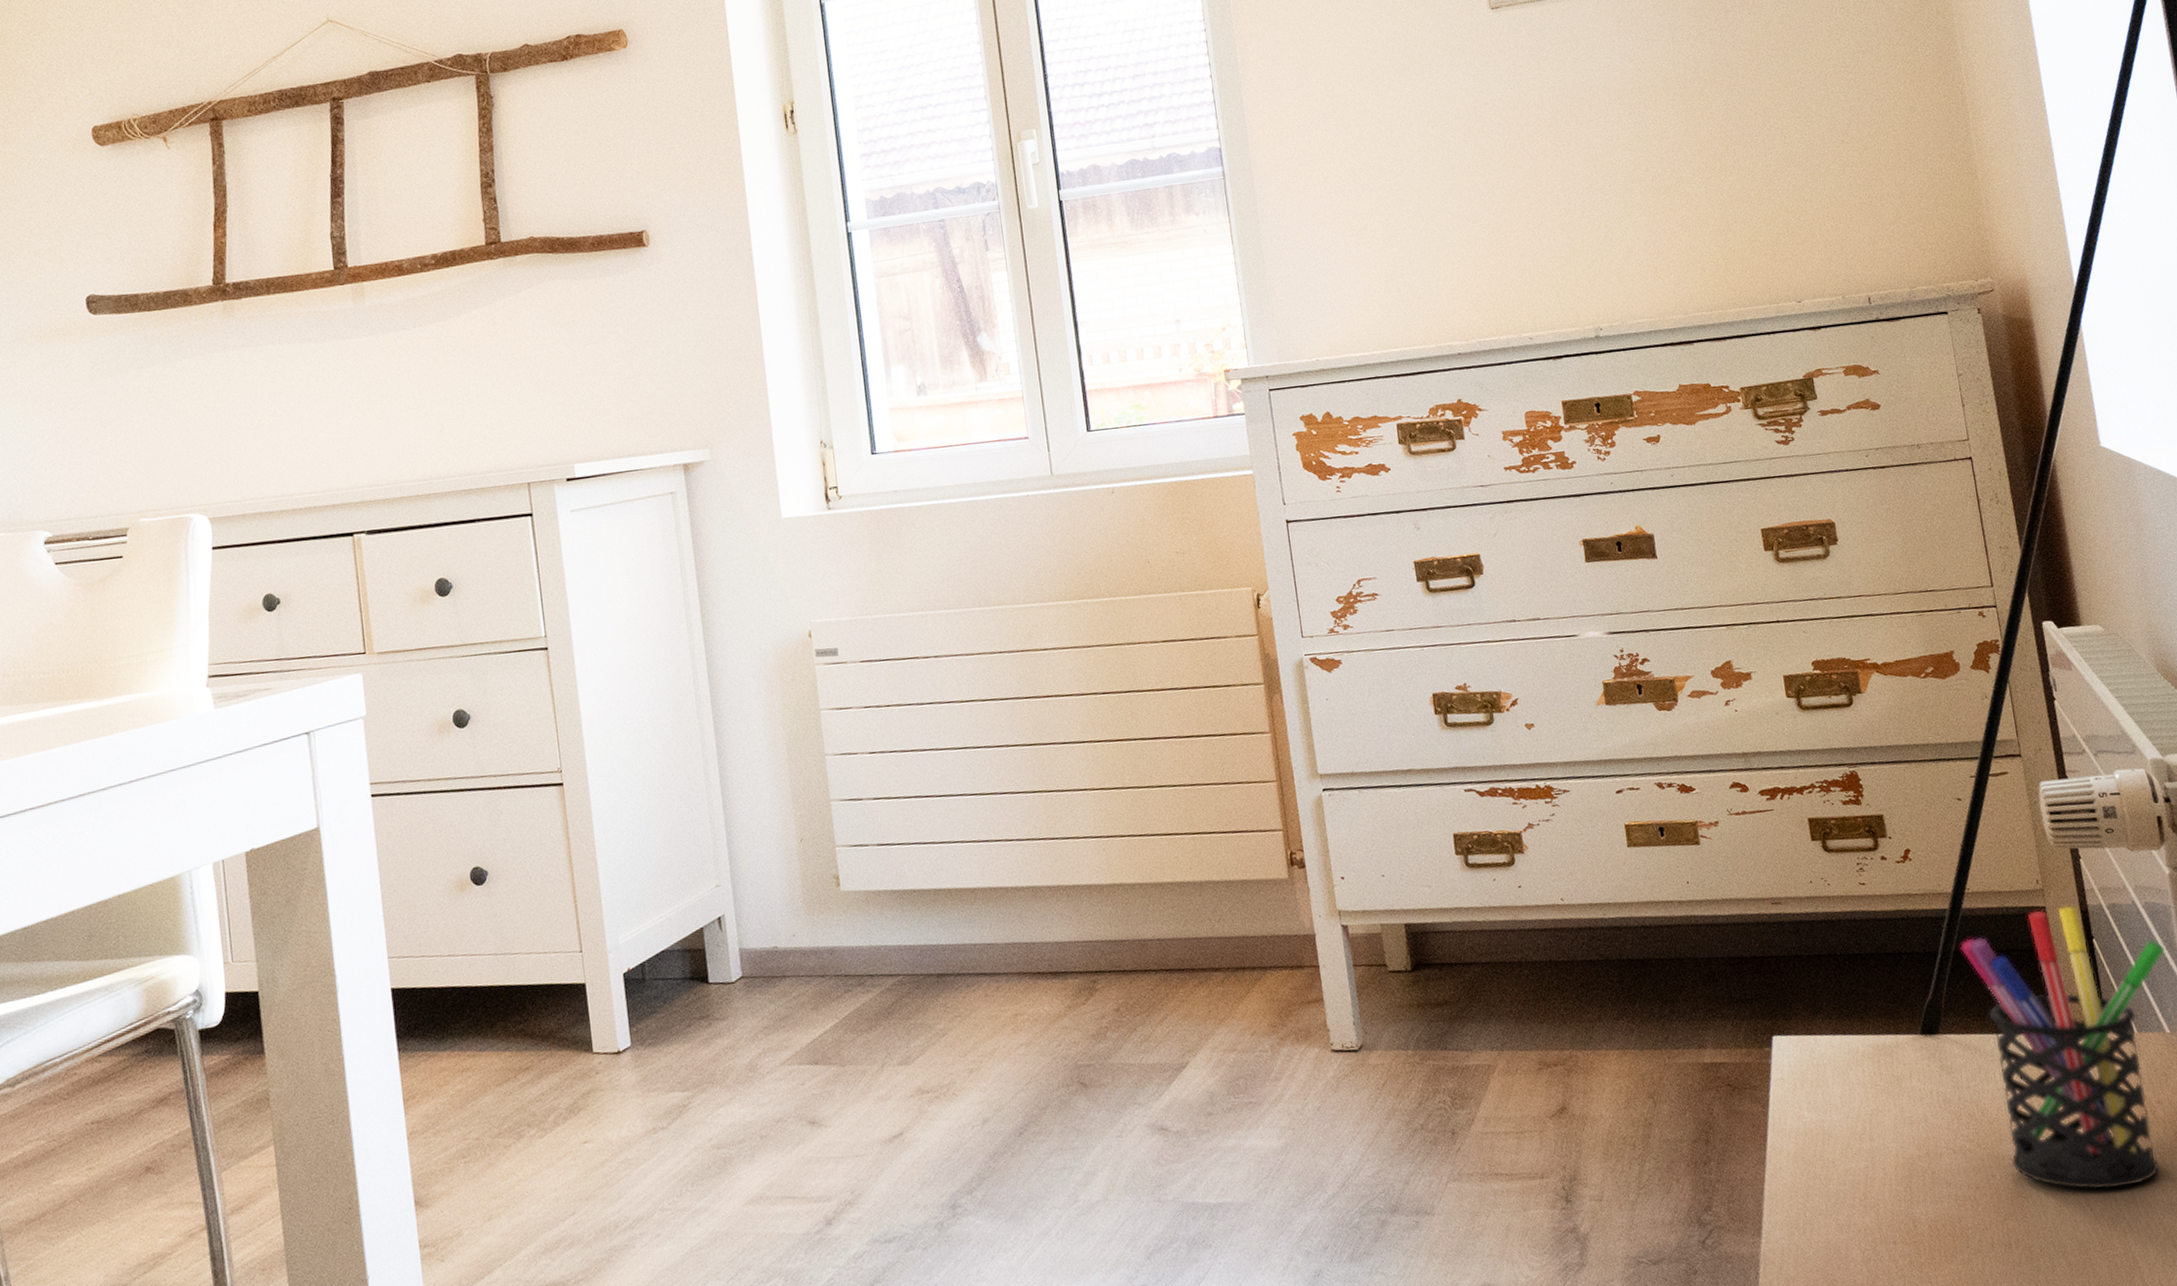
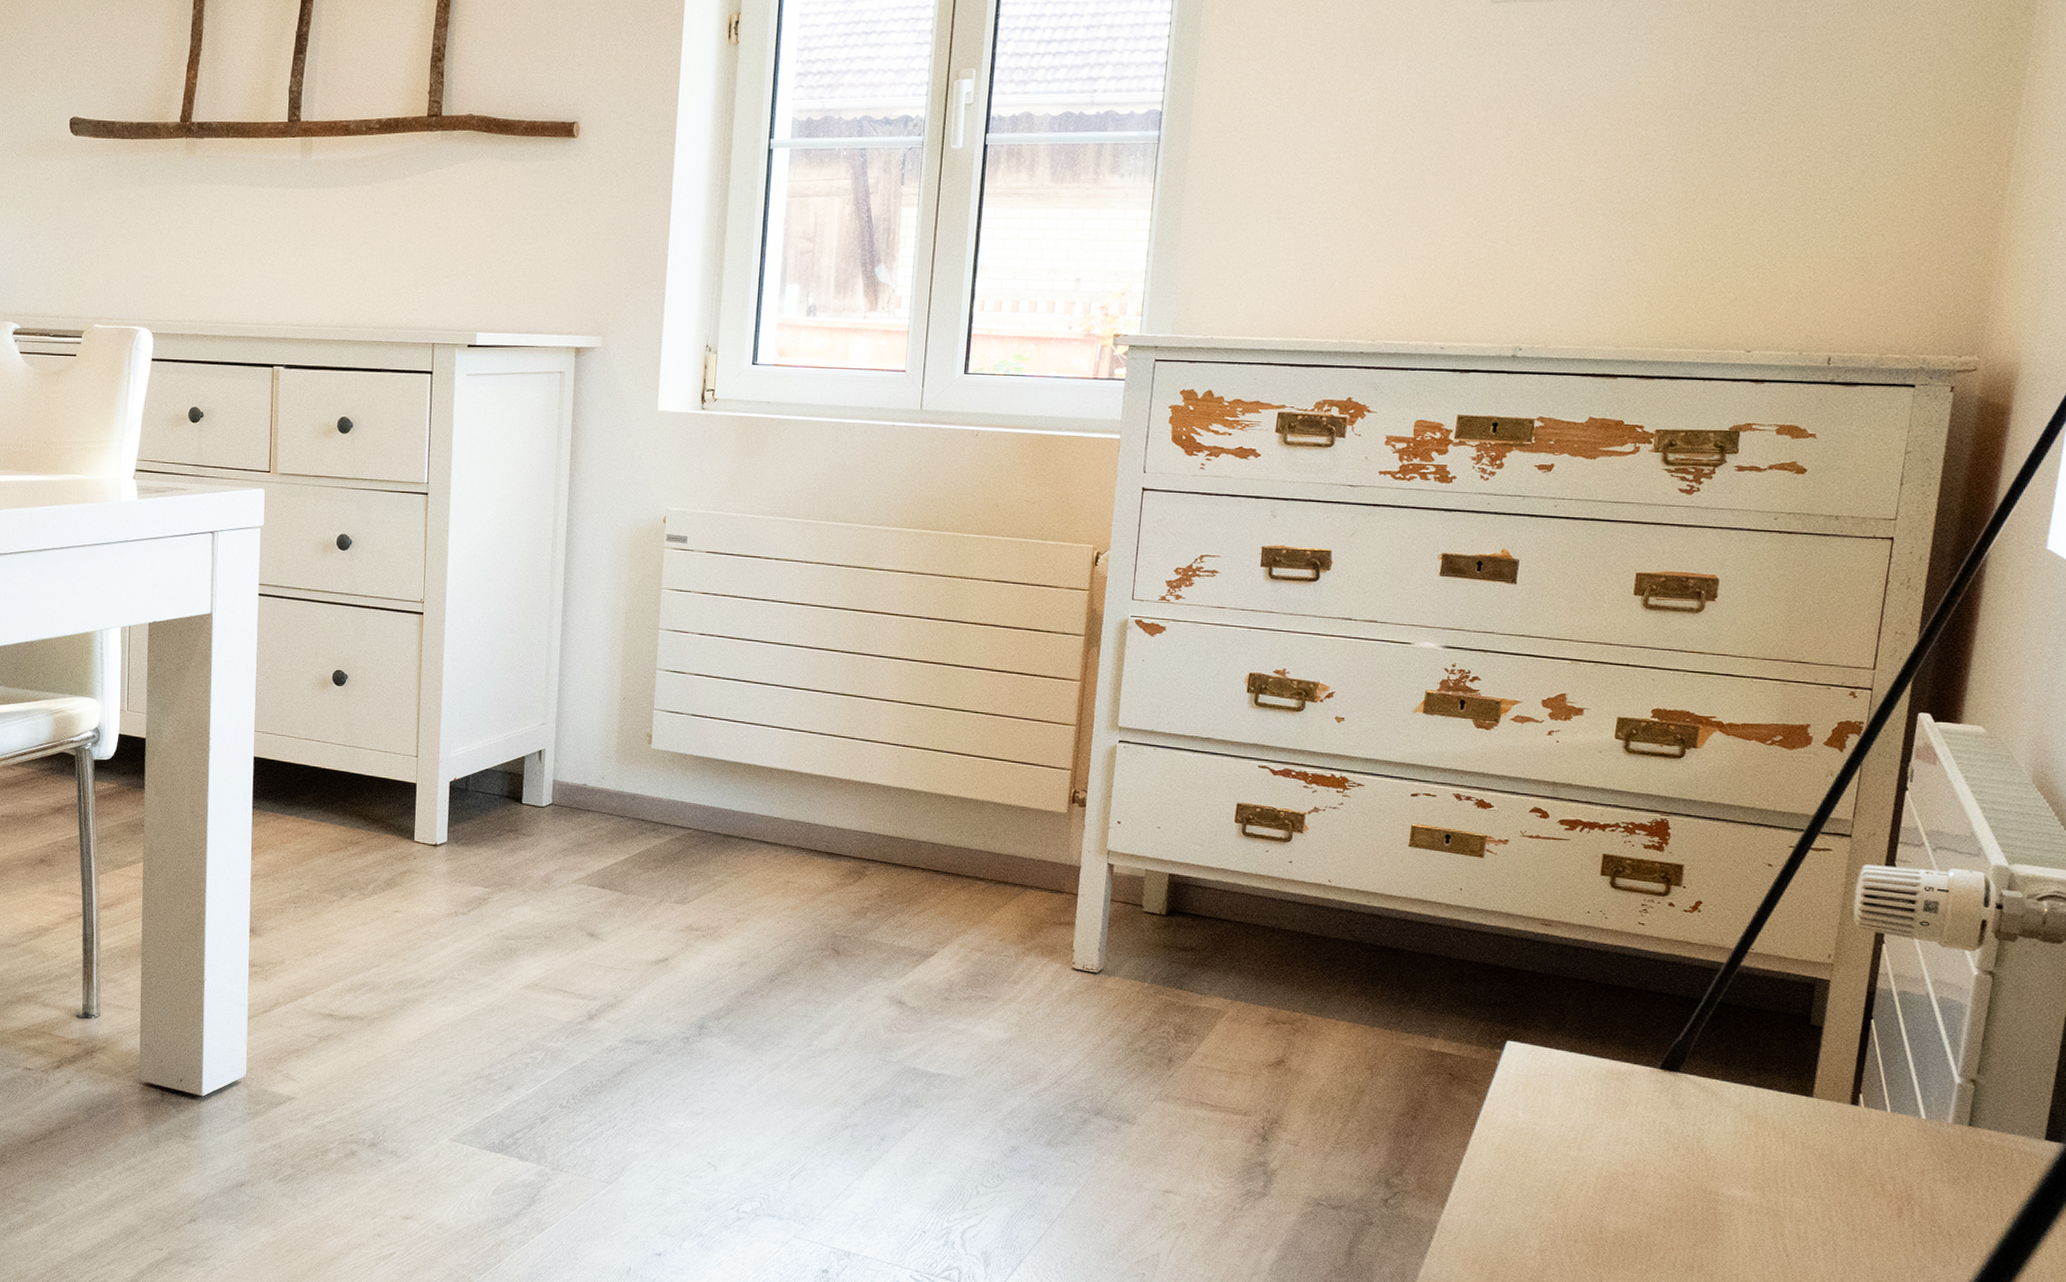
pen holder: present [1960,905,2165,1190] -> none [1717,981,1947,1244]

